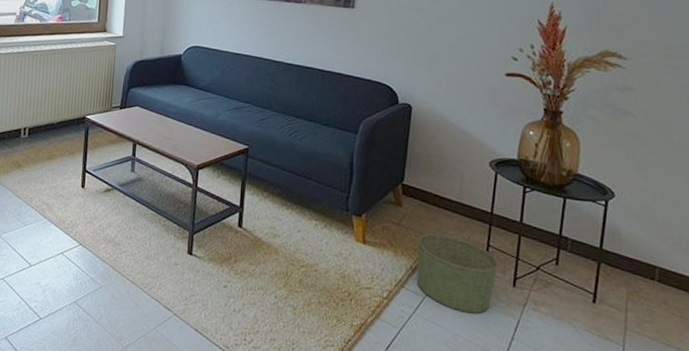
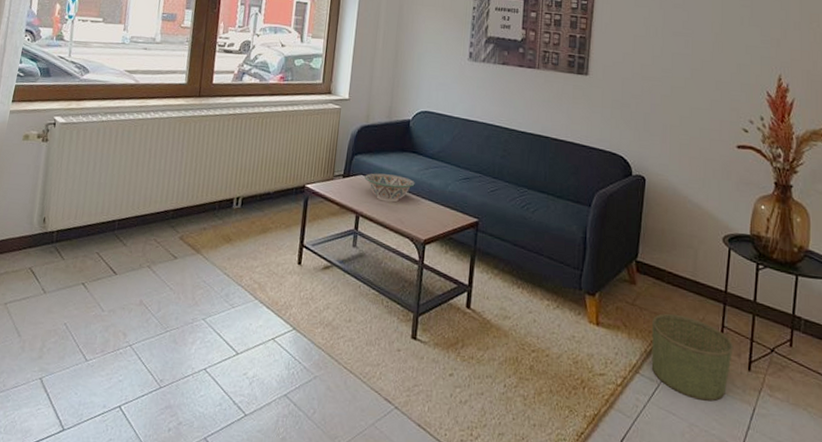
decorative bowl: none [140,104,188,132] -> present [364,173,415,203]

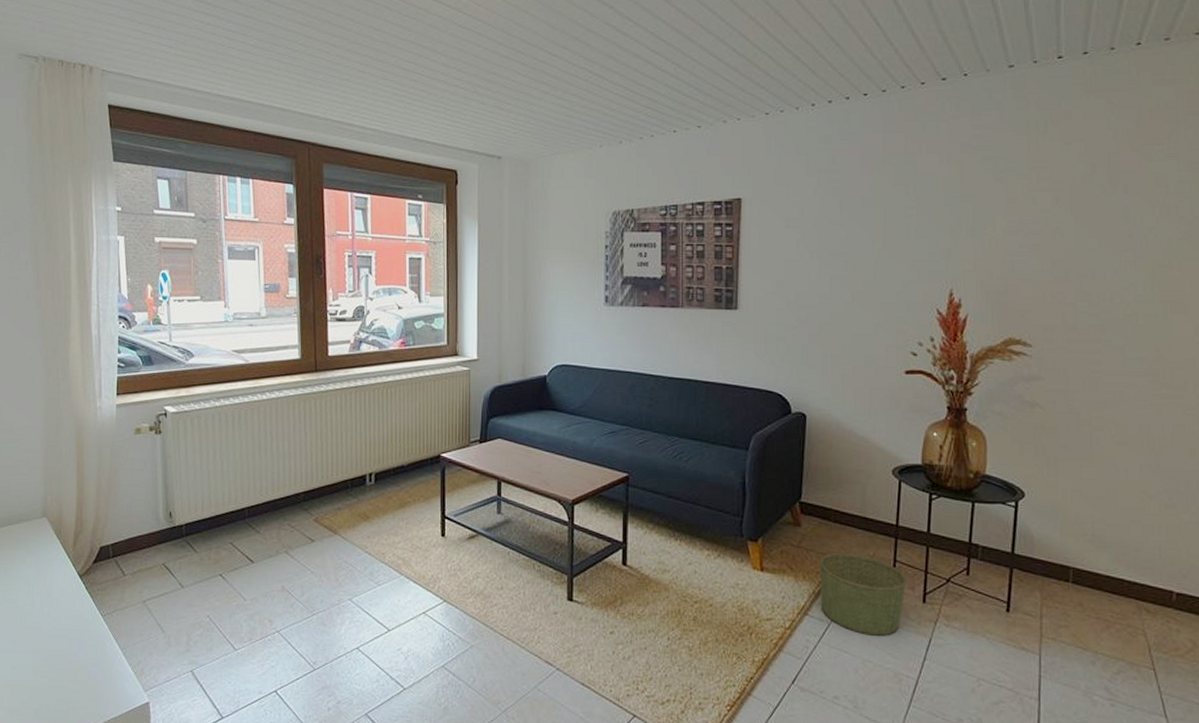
decorative bowl: present [364,173,415,203] -> none [503,435,557,464]

